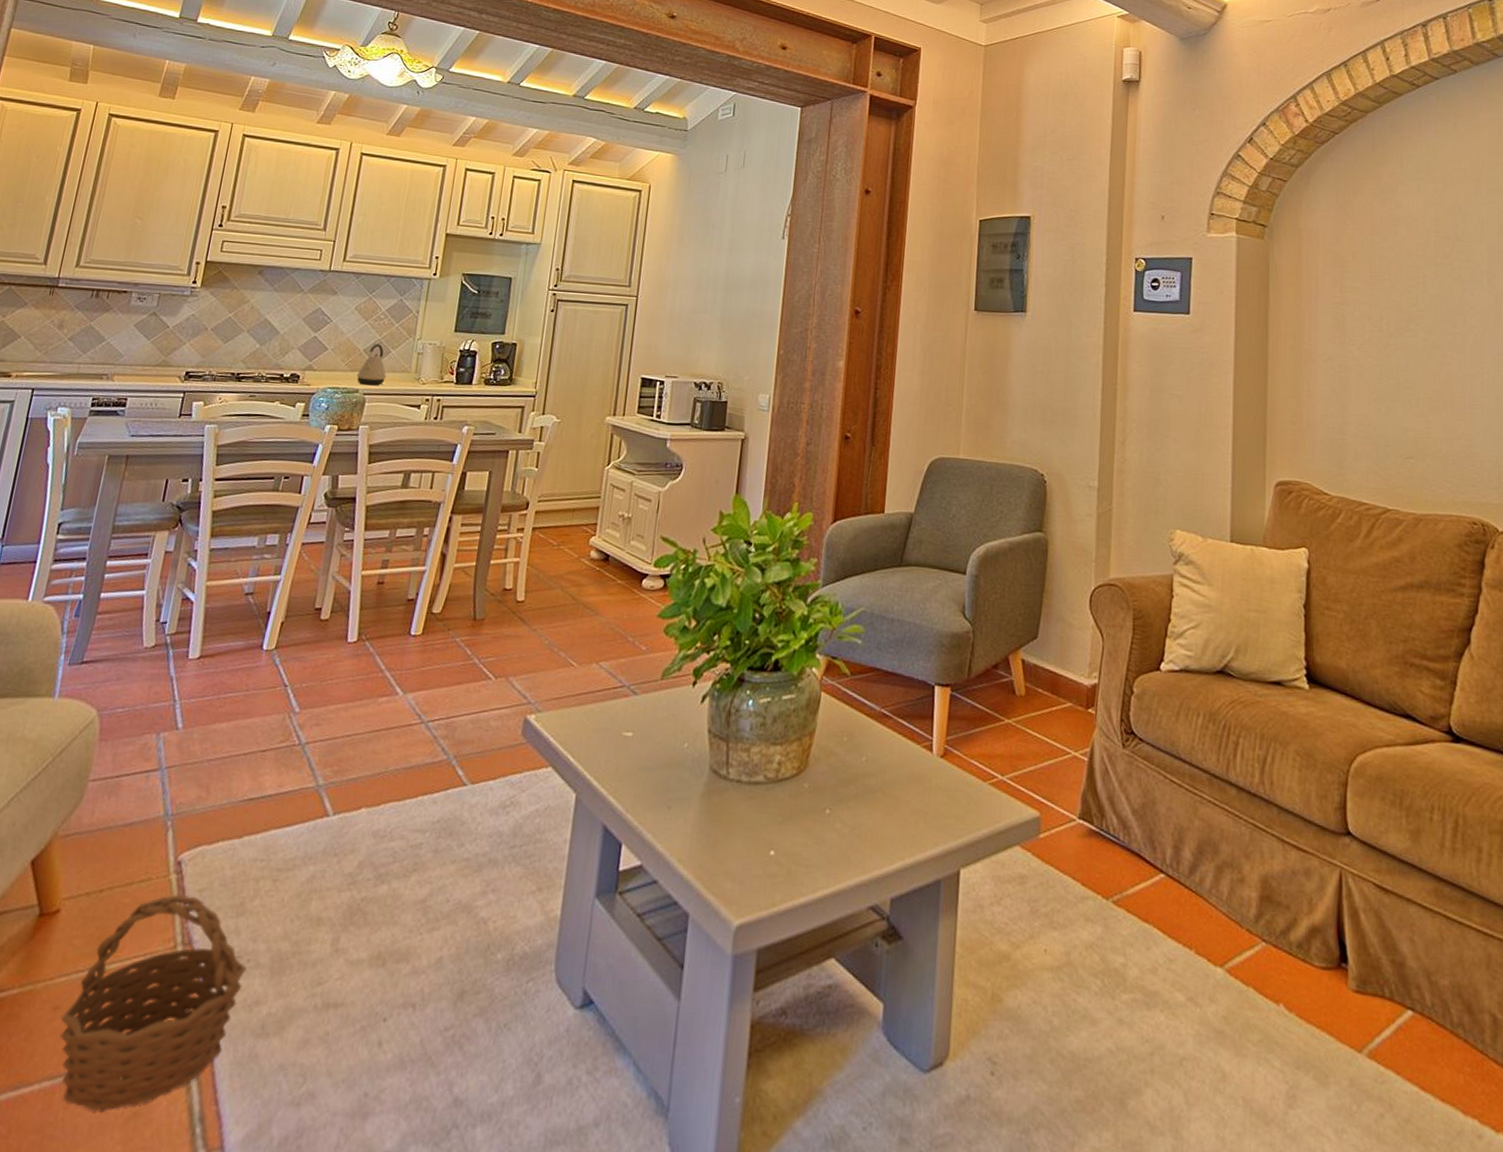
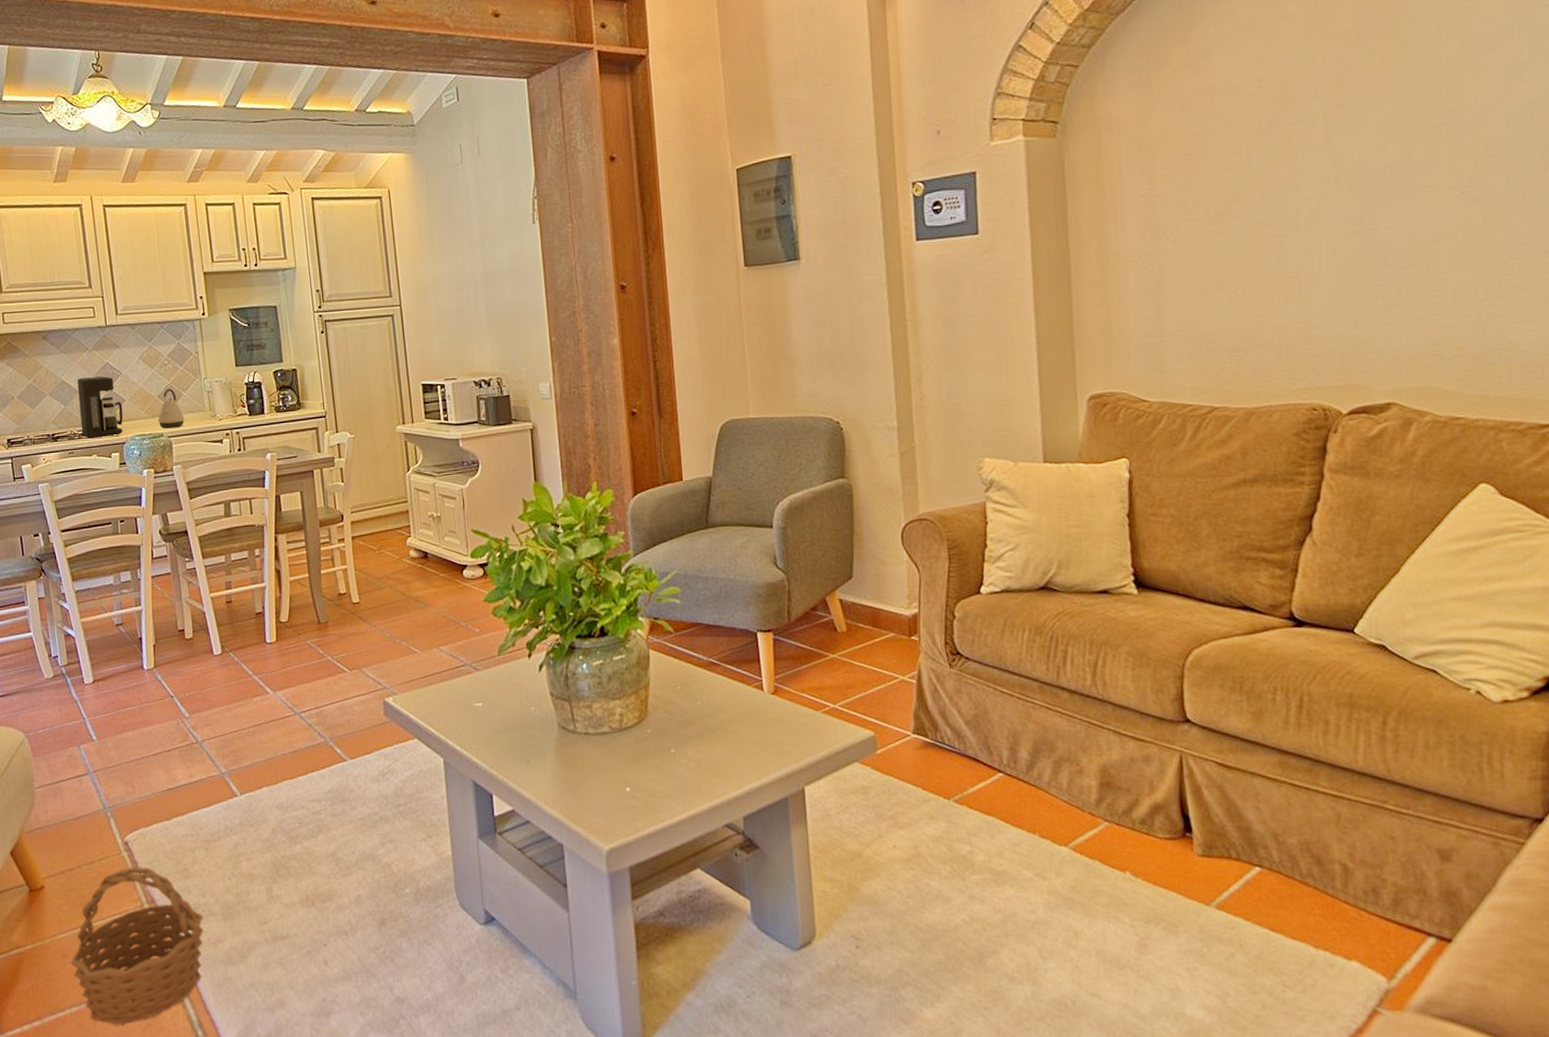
coffee maker: none [270,319,323,385] -> present [77,376,123,438]

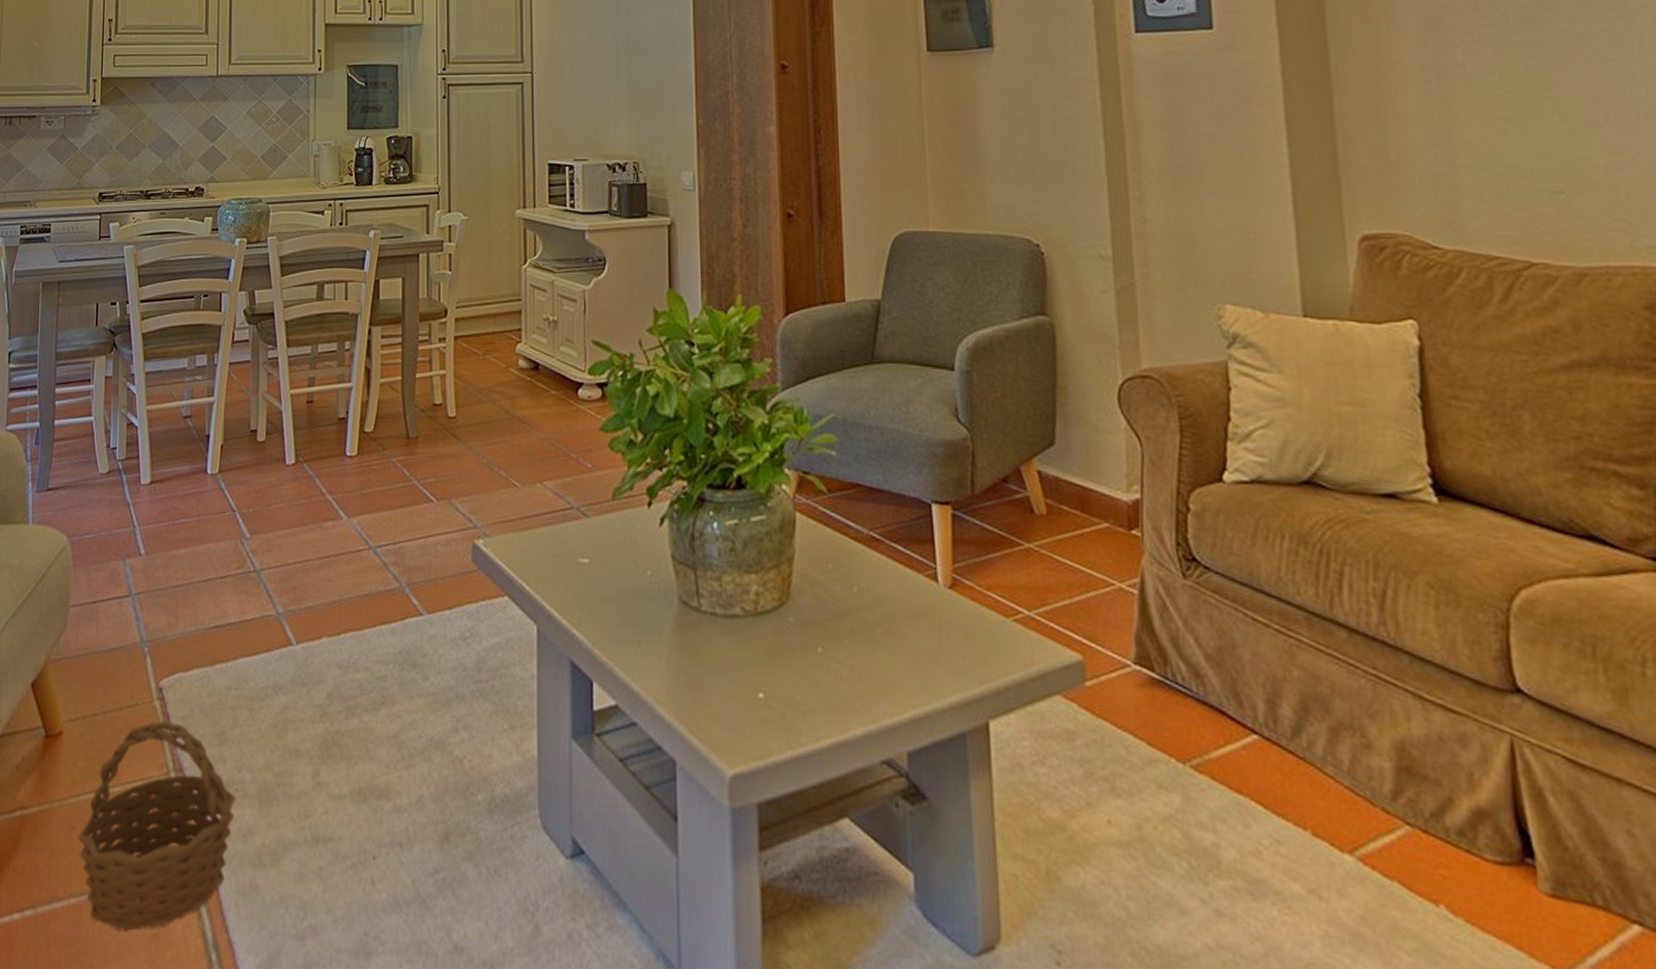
coffee maker: present [77,376,123,438] -> none [176,131,223,199]
kettle: present [157,388,185,429] -> none [257,149,287,194]

